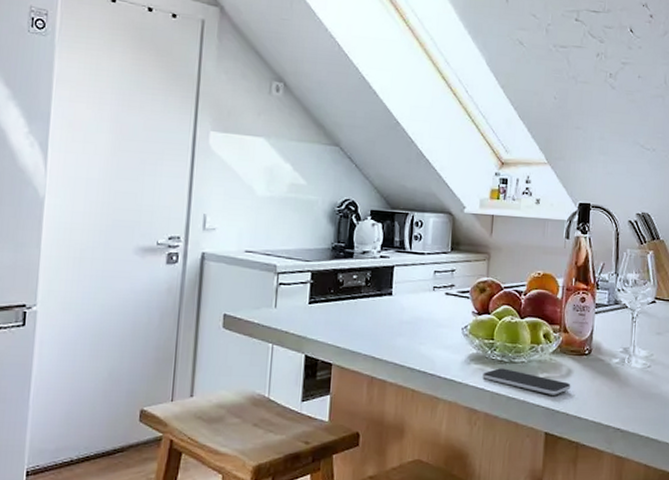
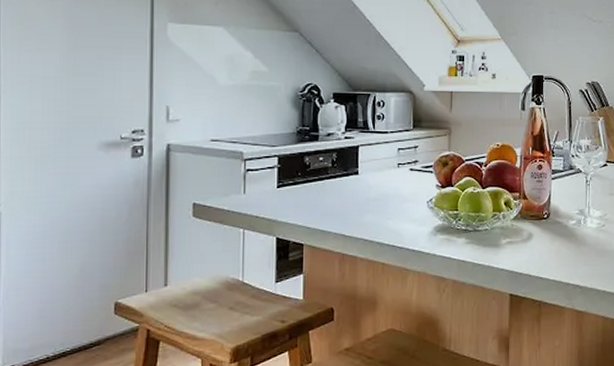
smartphone: present [482,368,571,395] -> none [449,237,532,259]

